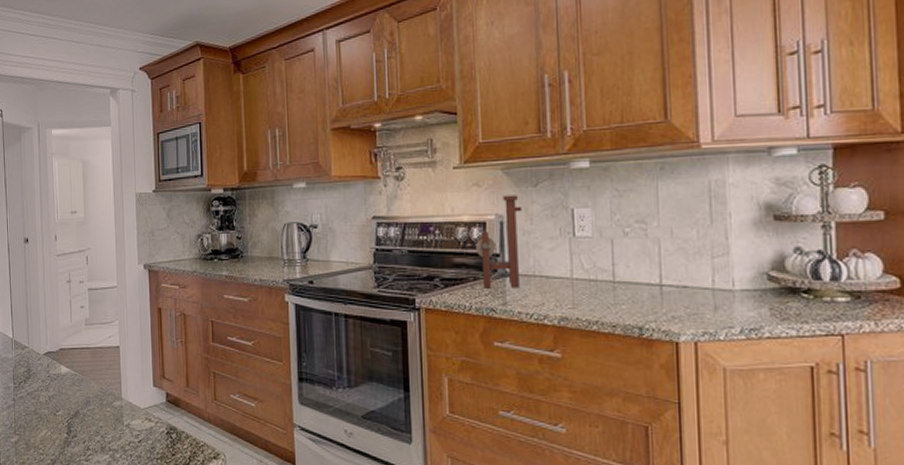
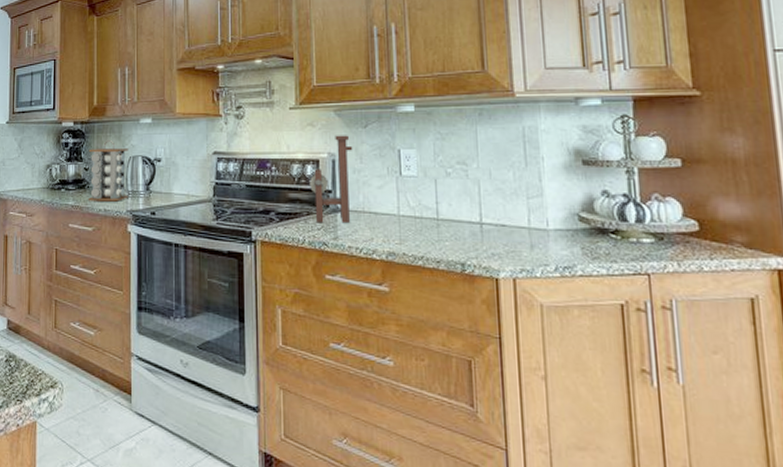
spice rack: none [240,206,284,273] -> present [87,139,129,203]

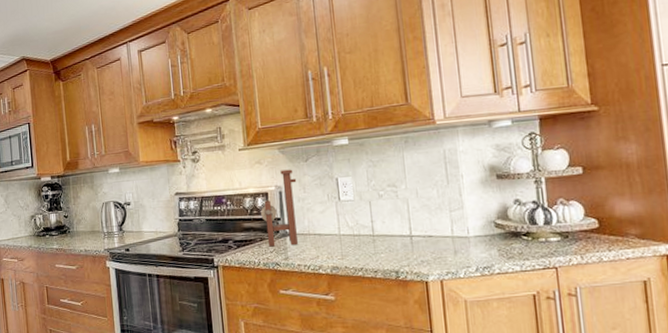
spice rack: present [87,139,129,203] -> none [66,189,105,245]

